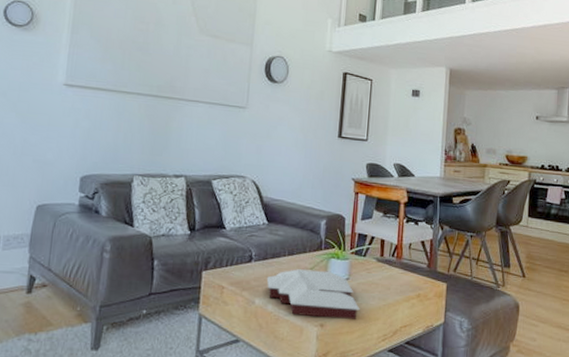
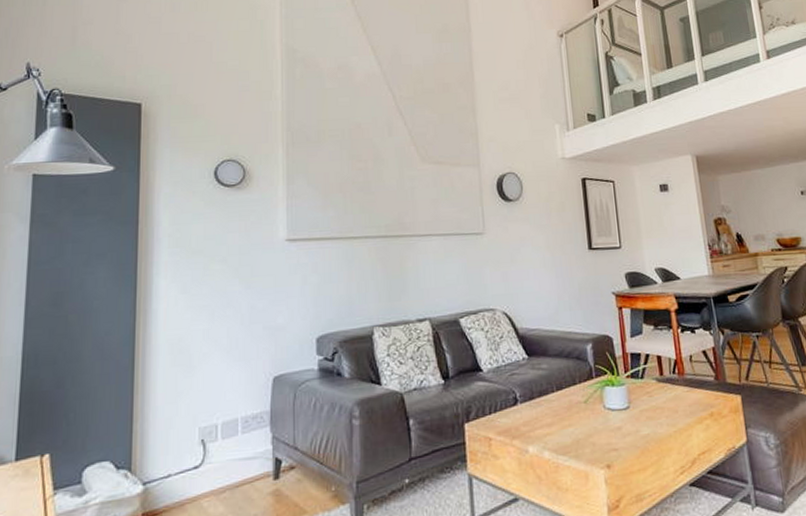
books: present [266,269,360,321] -> none [537,401,649,459]

